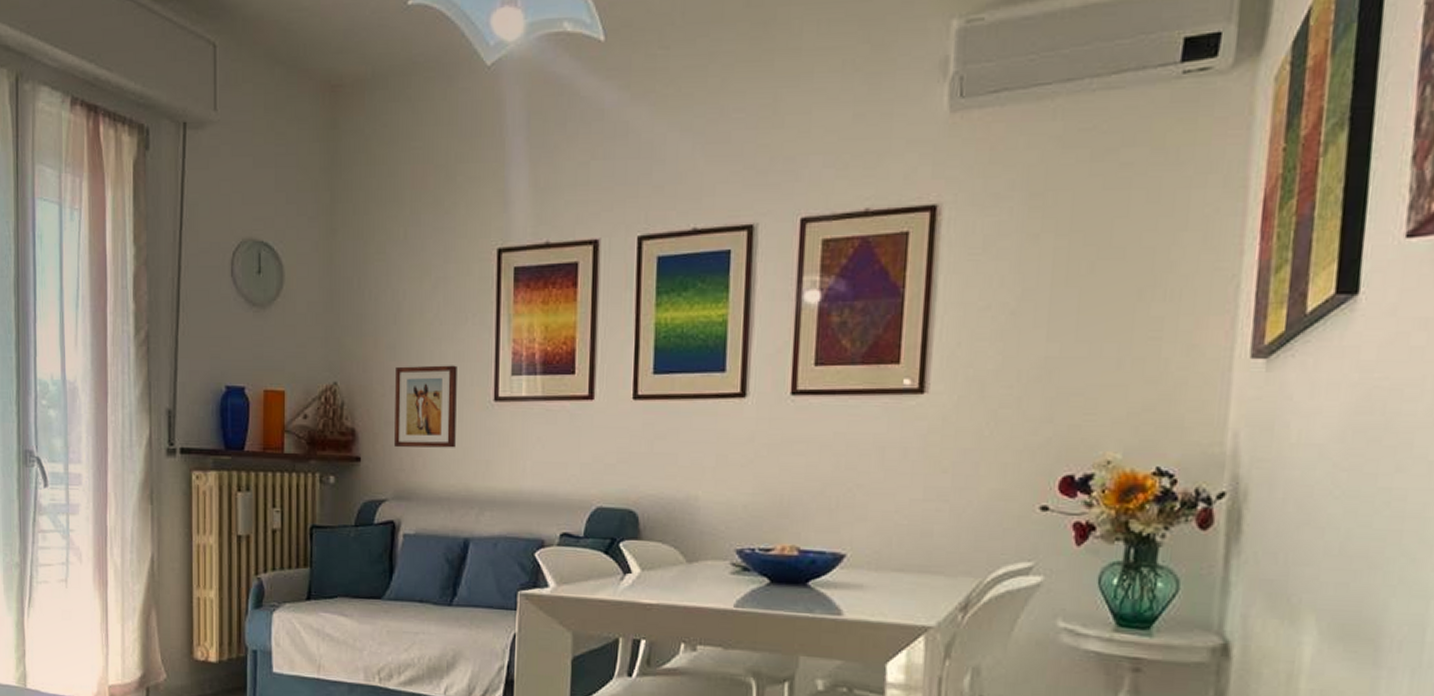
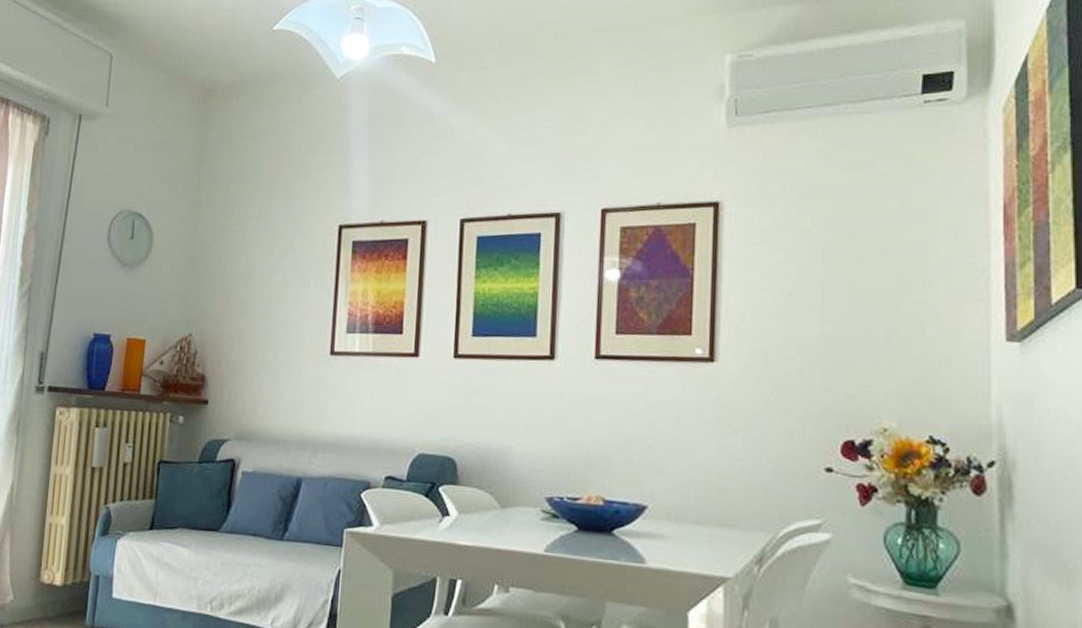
wall art: present [394,365,457,448] -> none [239,322,299,395]

